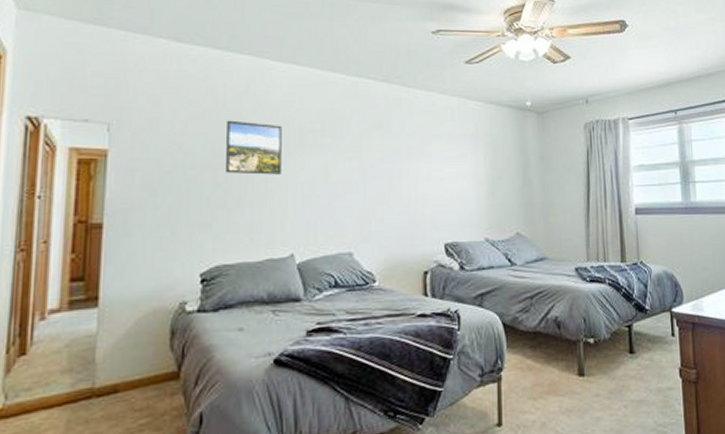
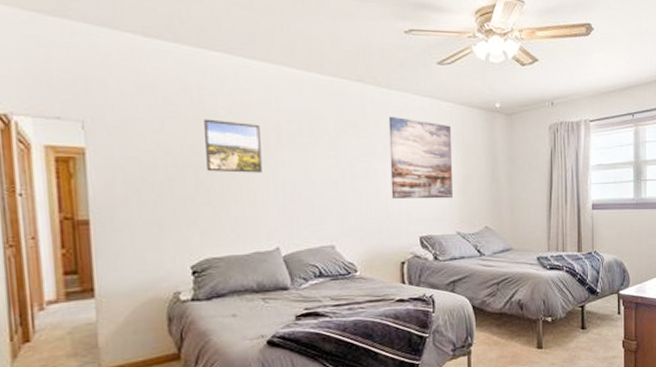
wall art: none [414,115,480,203] -> present [388,116,452,199]

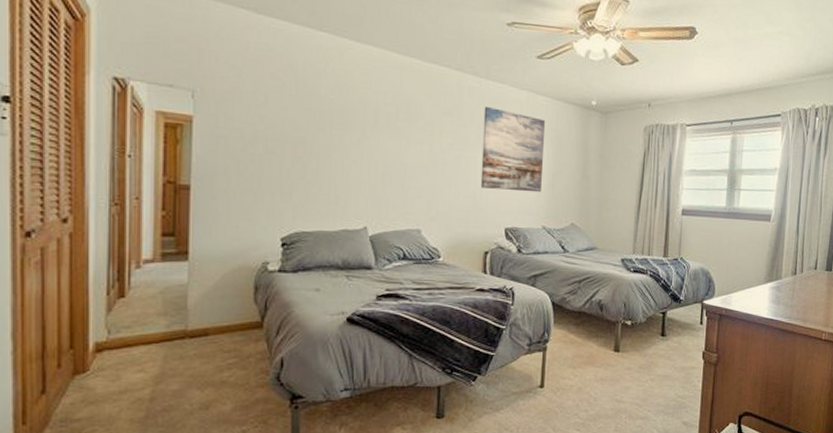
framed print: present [204,119,262,173] -> none [305,96,359,153]

